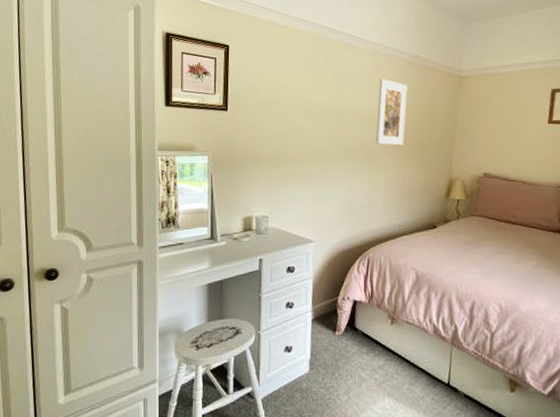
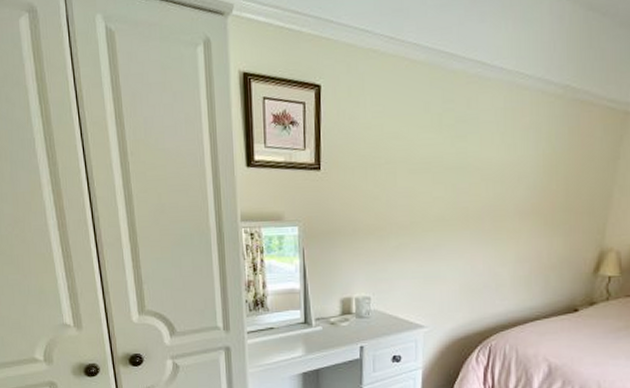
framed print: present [375,78,408,146] -> none [506,120,552,209]

